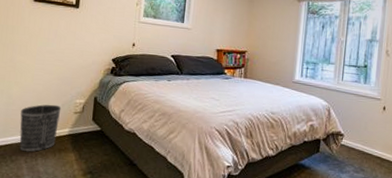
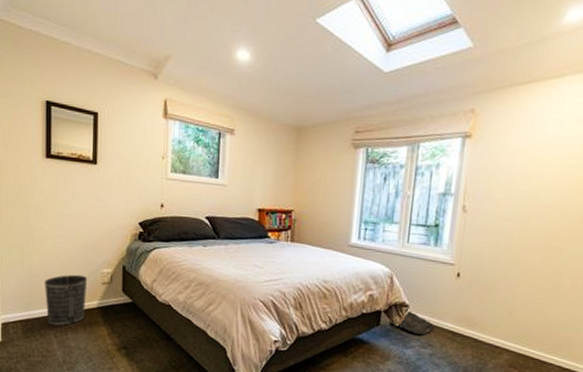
carved panel: none [326,139,365,162] -> present [388,310,434,336]

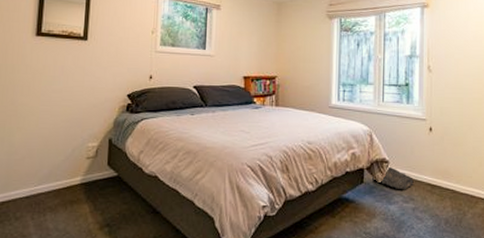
wastebasket: present [45,274,88,327] -> none [24,150,72,207]

